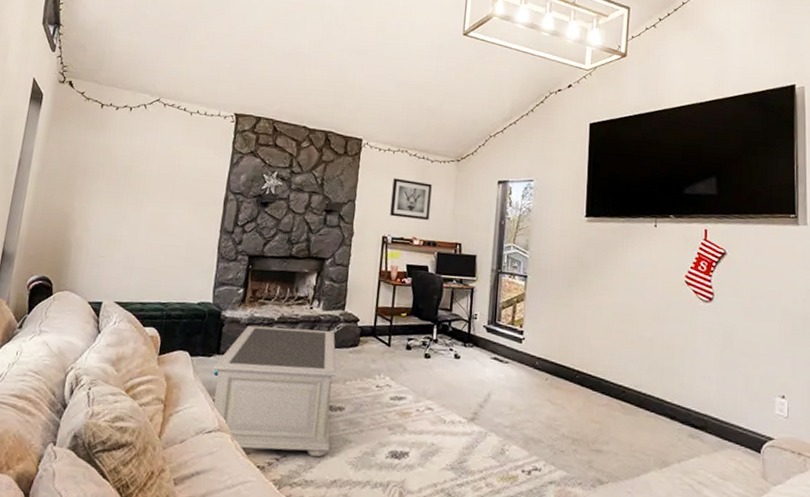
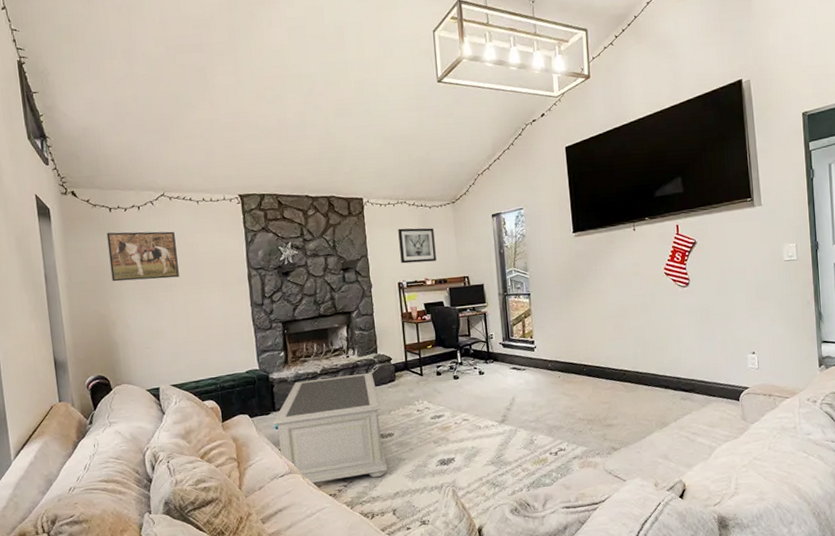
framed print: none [84,128,160,187] -> present [106,231,179,282]

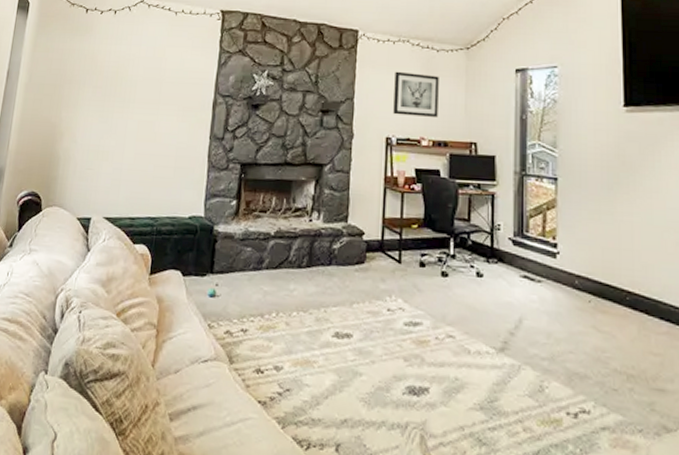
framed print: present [106,231,179,282] -> none [71,34,145,93]
coffee table: present [272,372,388,483] -> none [206,241,342,393]

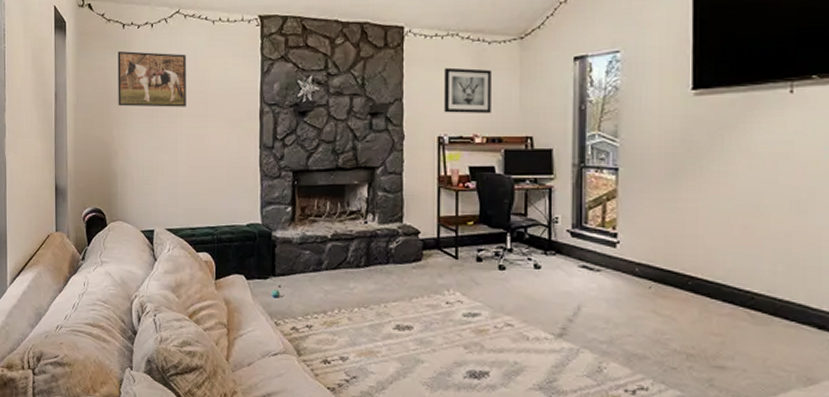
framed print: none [71,34,145,93] -> present [117,50,186,107]

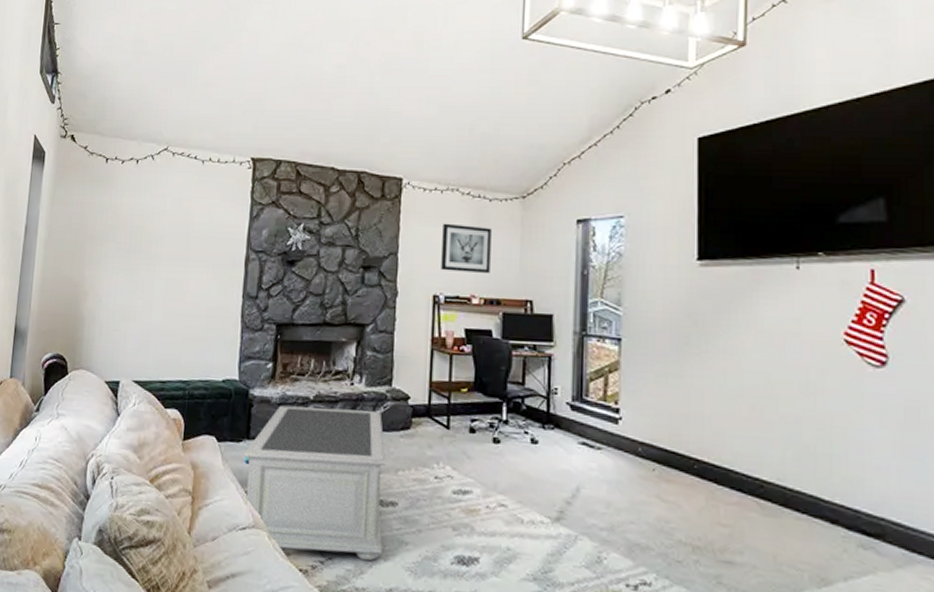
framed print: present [117,50,186,107] -> none [93,185,171,249]
coffee table: none [270,245,401,379] -> present [243,405,387,562]

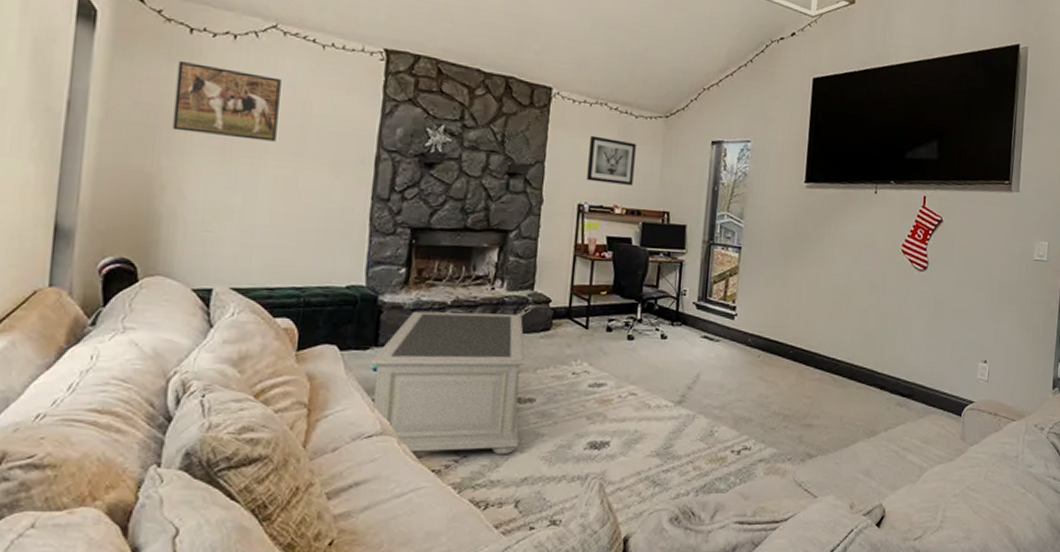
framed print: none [93,185,171,249] -> present [172,60,281,142]

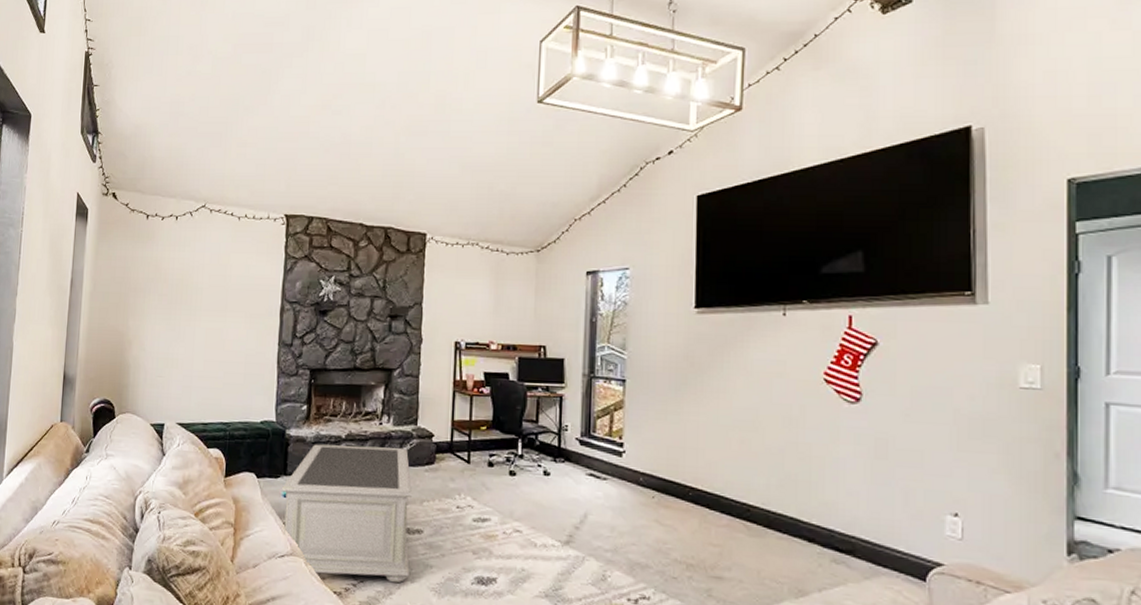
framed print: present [172,60,281,142] -> none [136,241,209,301]
wall art: present [587,135,636,186] -> none [462,275,509,322]

